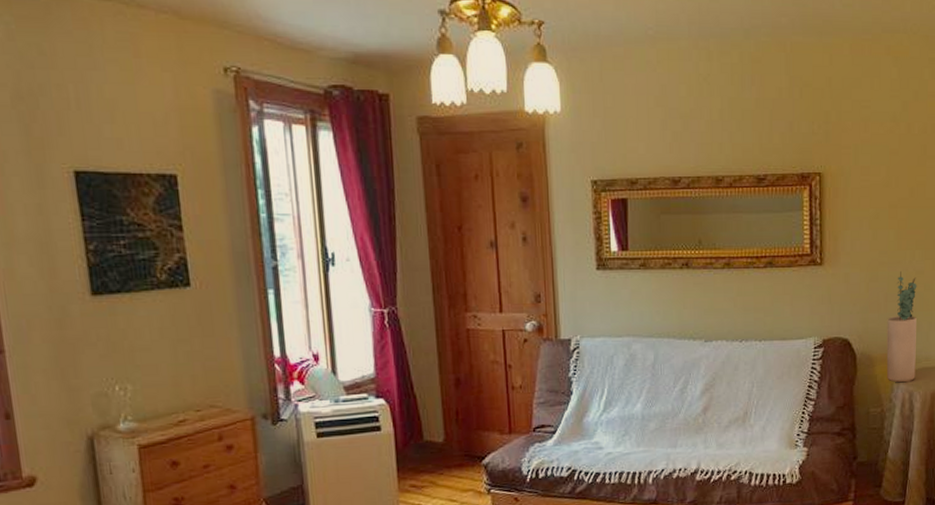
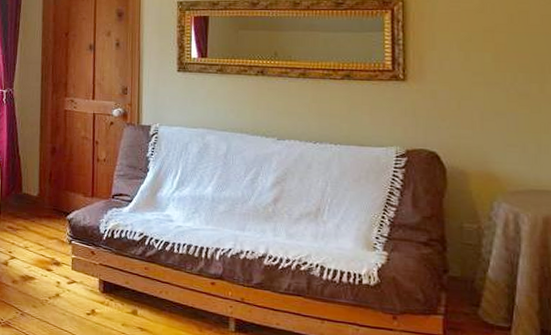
vase: present [886,271,917,383] -> none [483,92,522,203]

